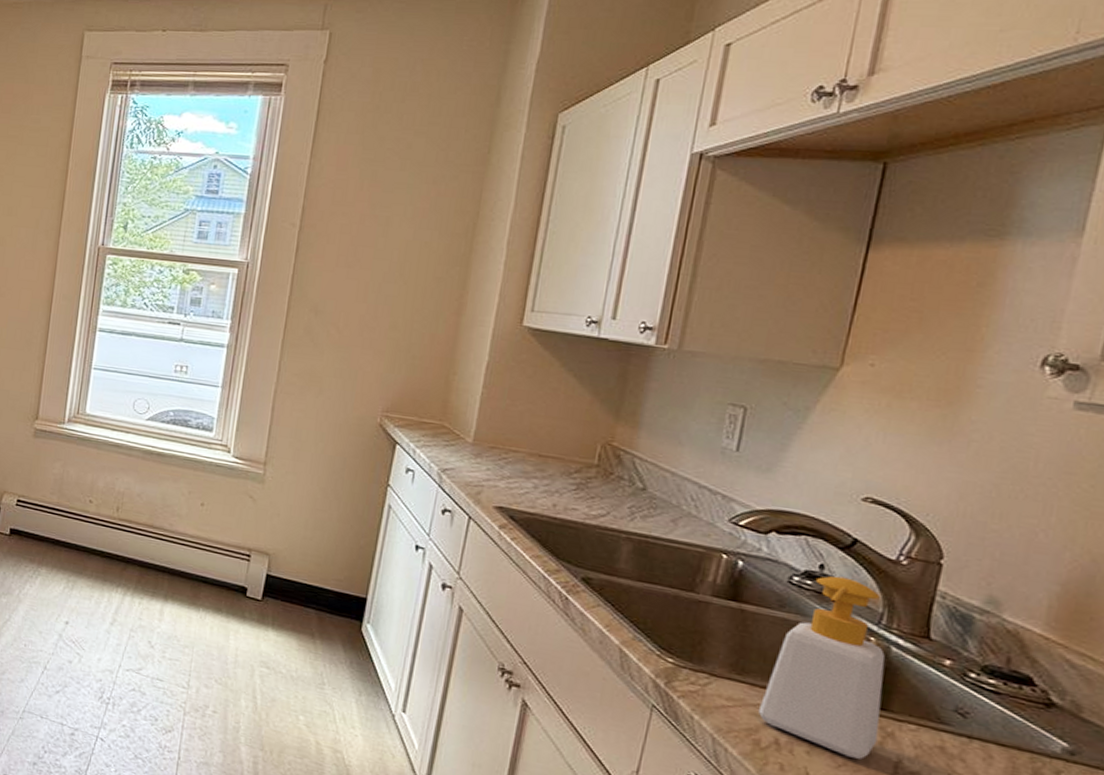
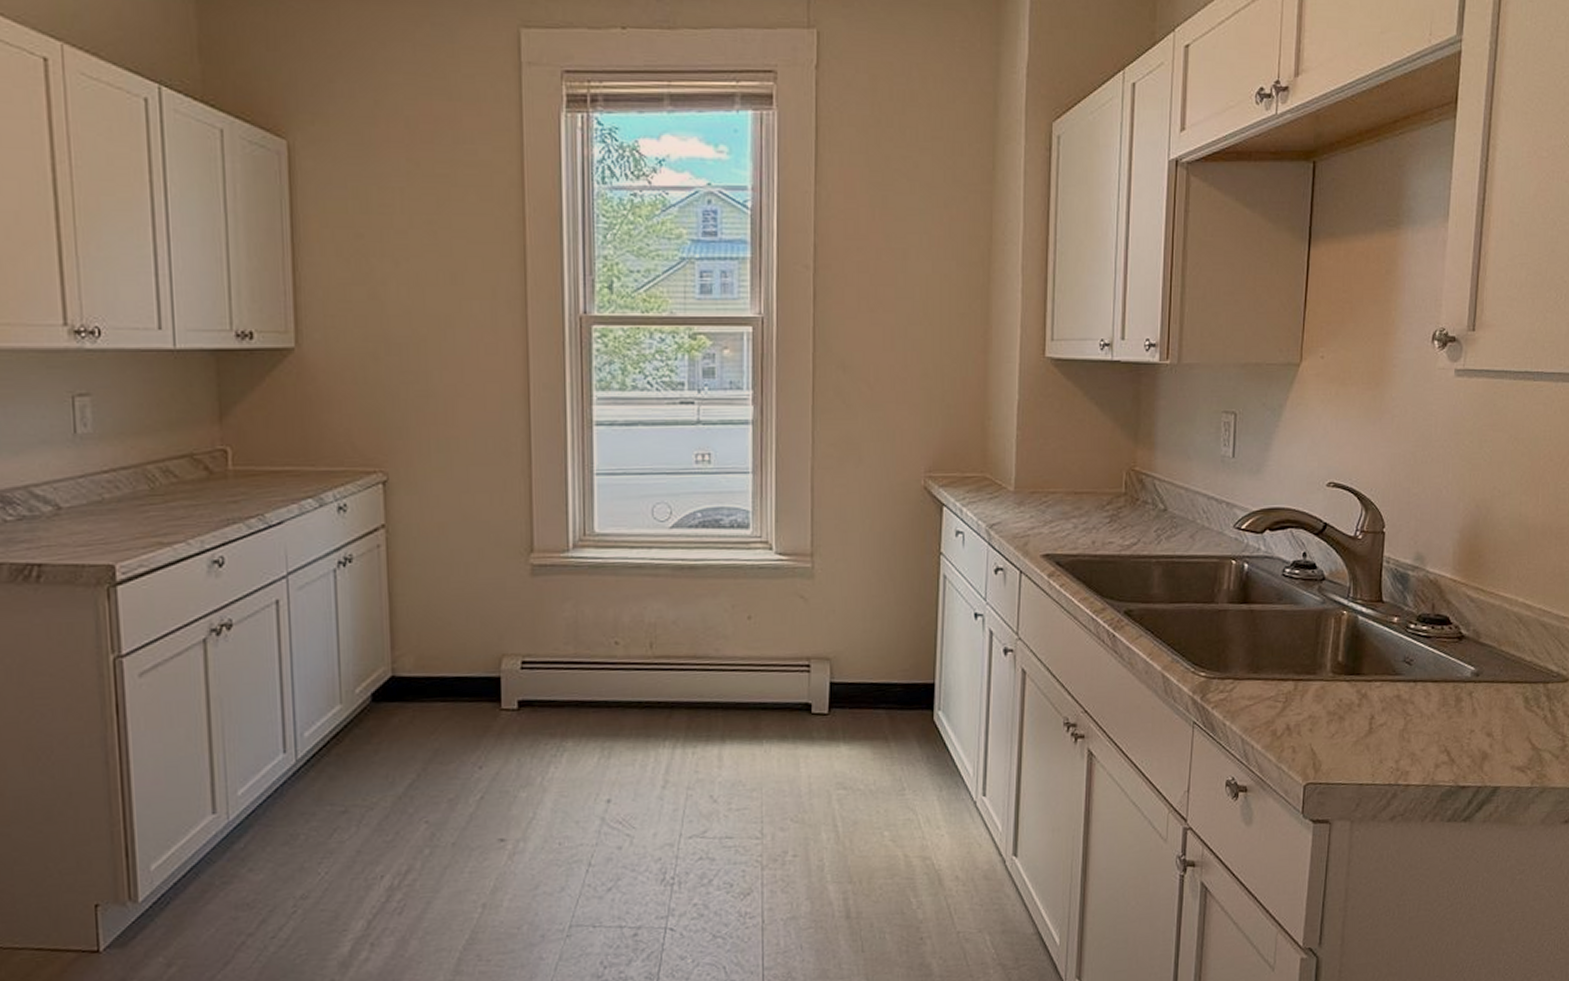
soap bottle: present [757,576,885,760] -> none [1272,560,1357,725]

